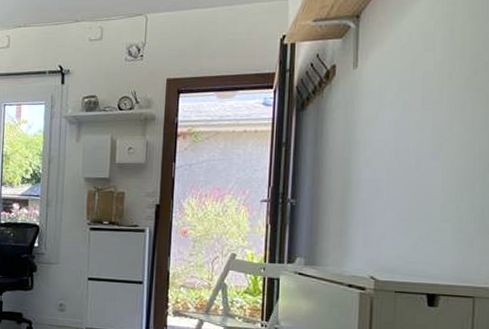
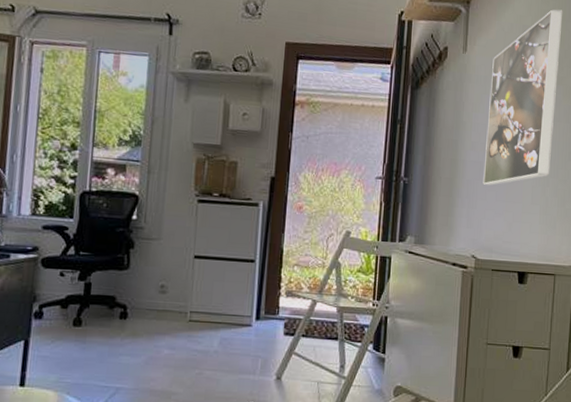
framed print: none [381,10,475,203] -> present [483,9,563,186]

